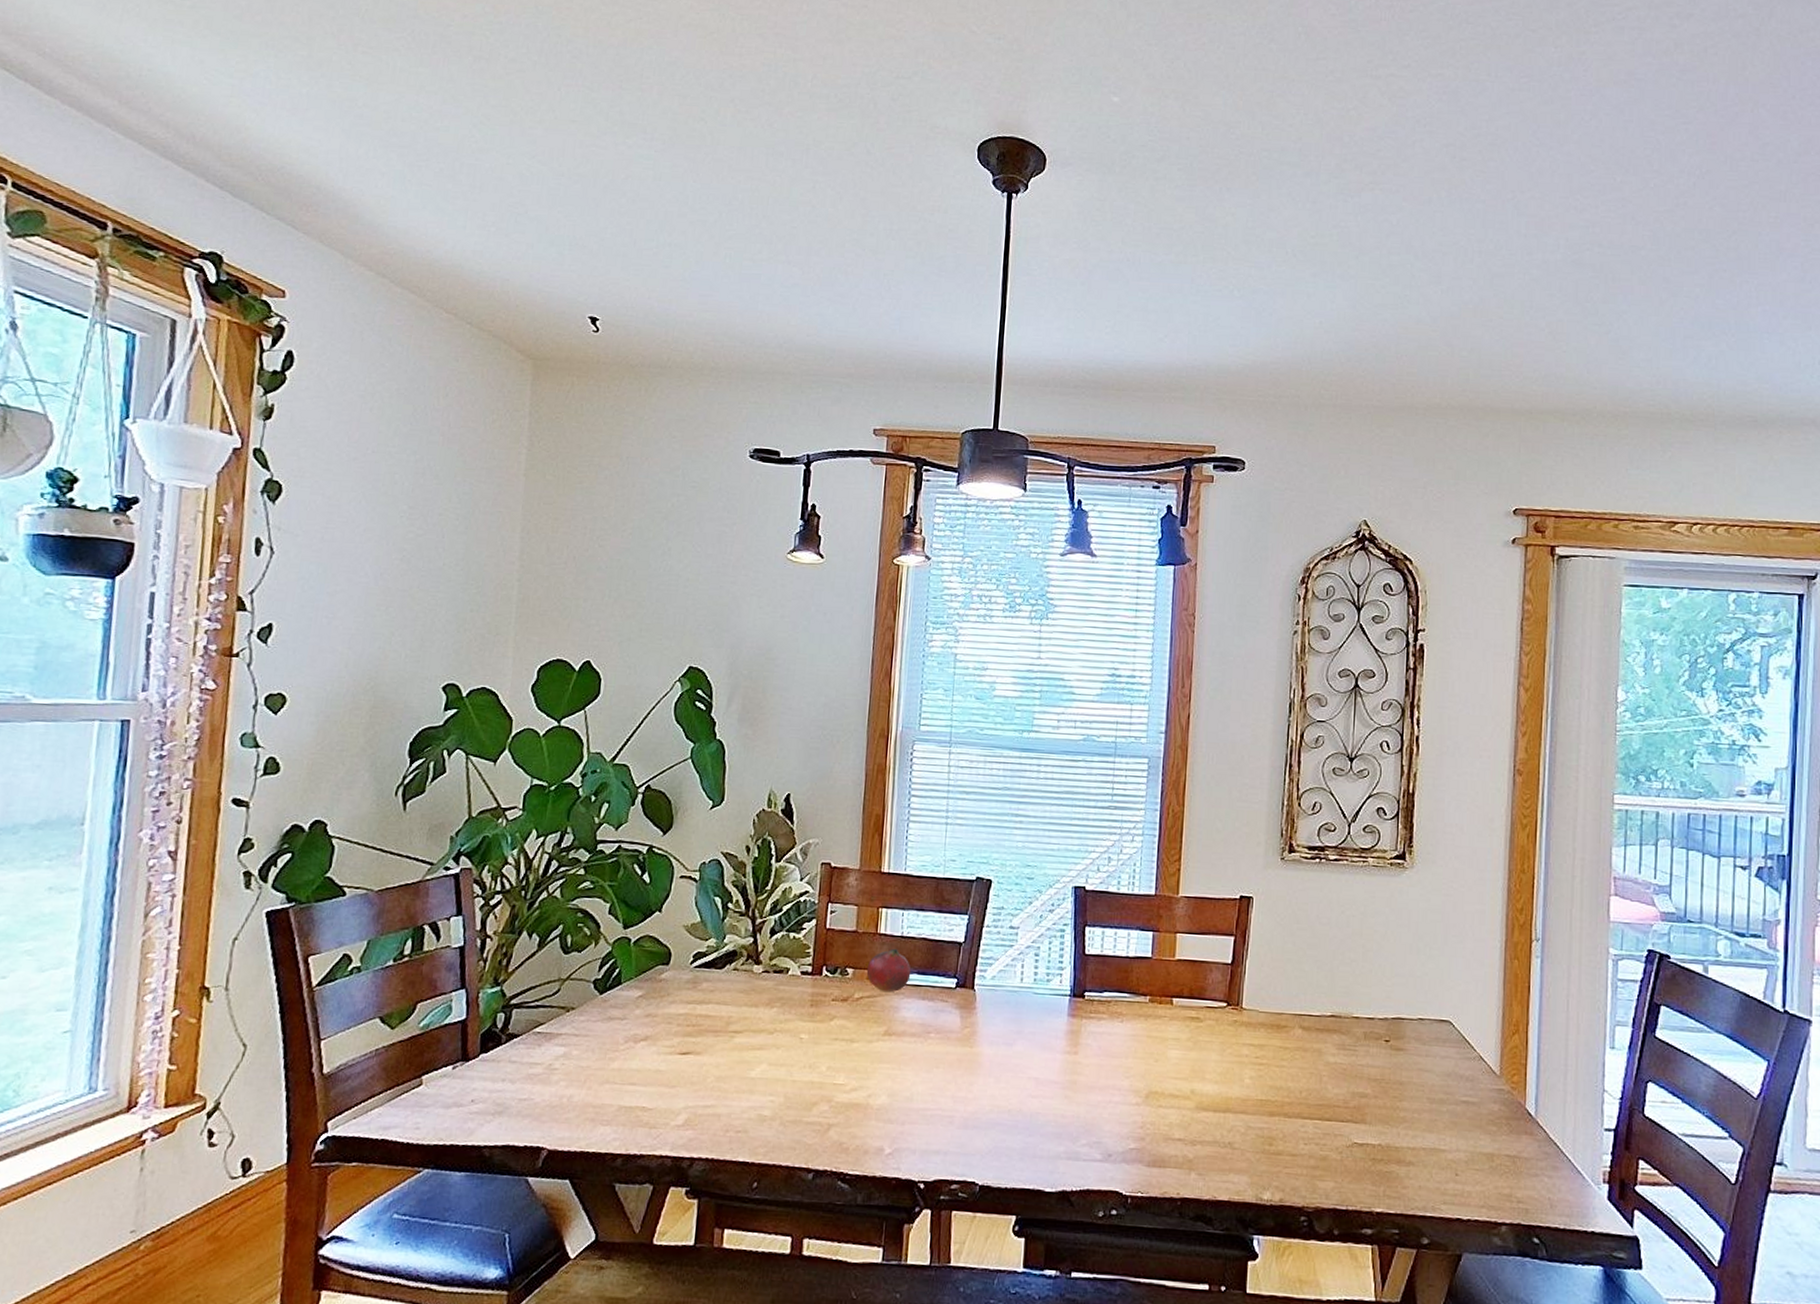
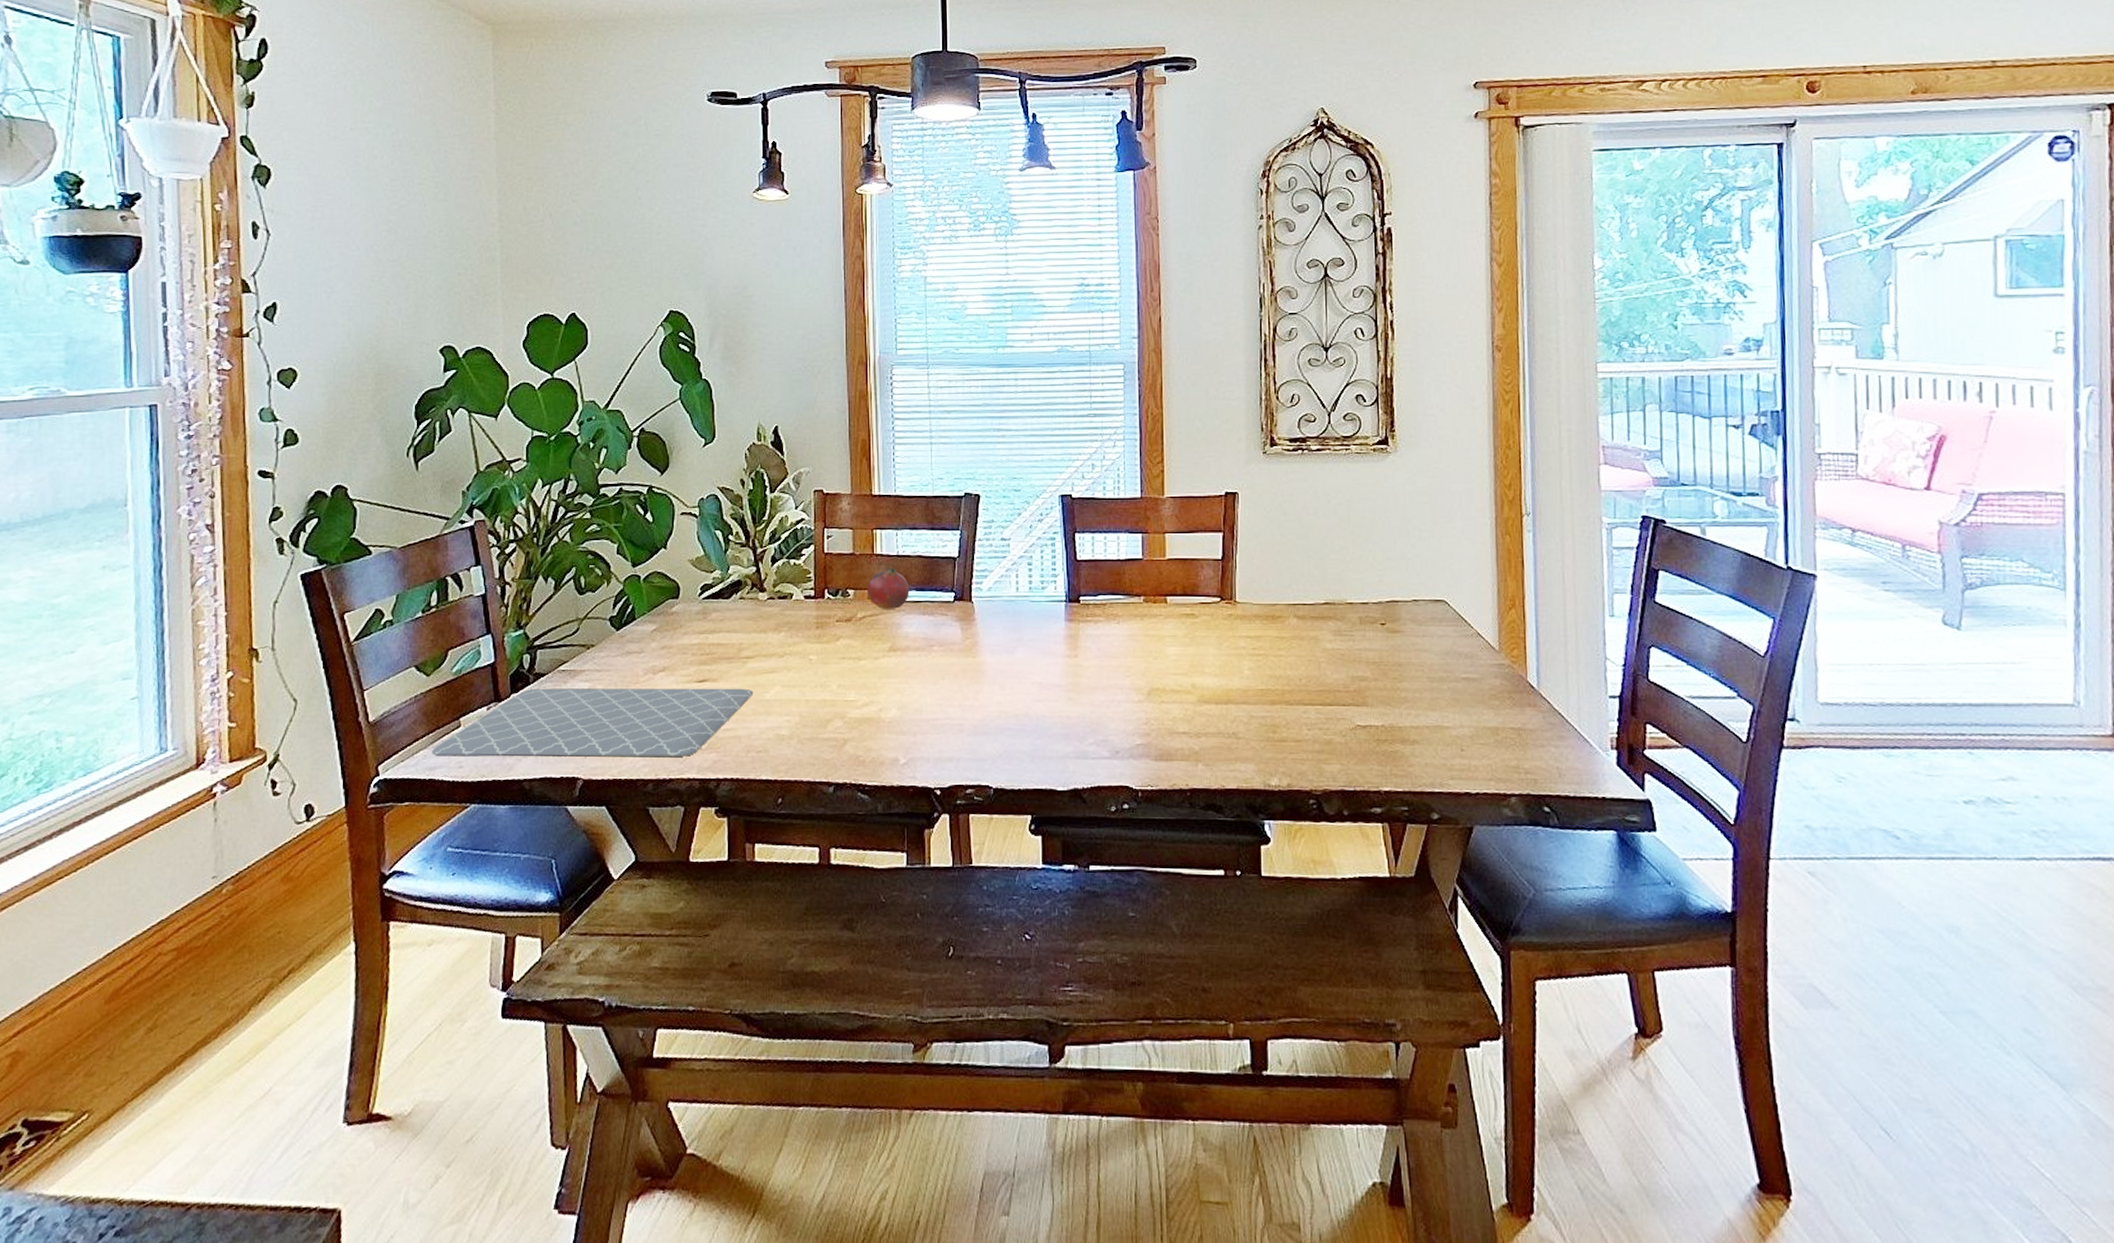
placemat: none [387,1049,739,1132] -> present [432,688,754,758]

